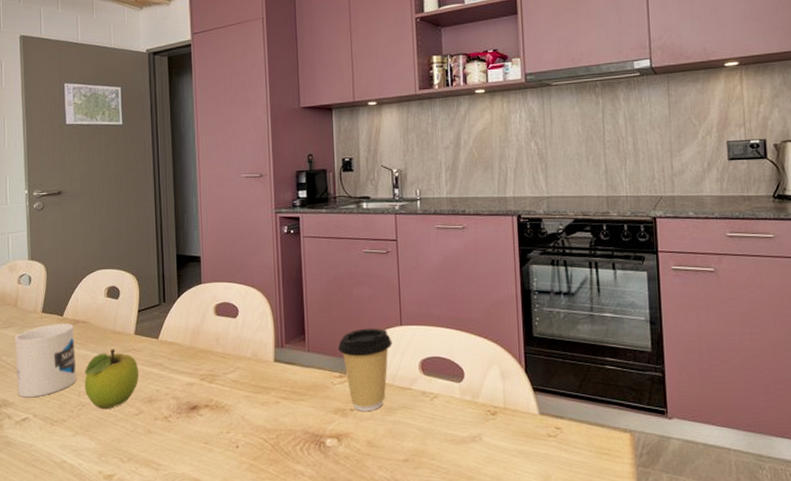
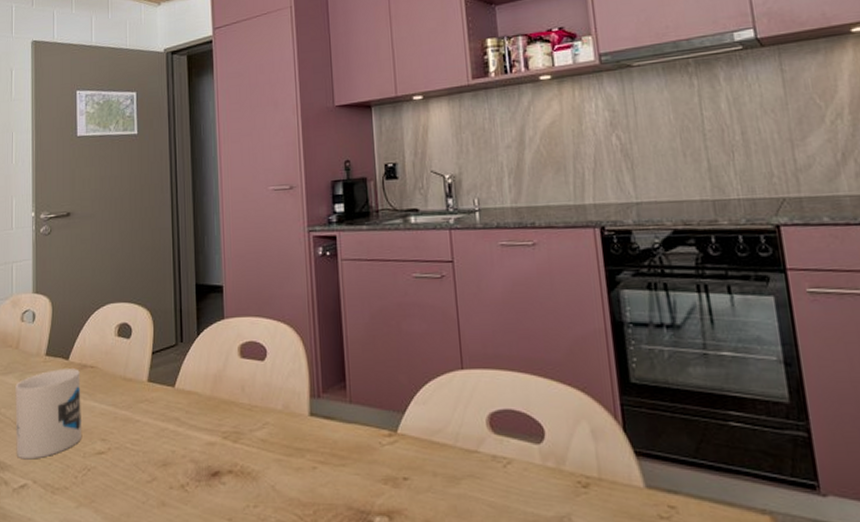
fruit: present [84,349,139,409] -> none [90,400,153,474]
coffee cup: present [337,328,393,412] -> none [385,372,453,482]

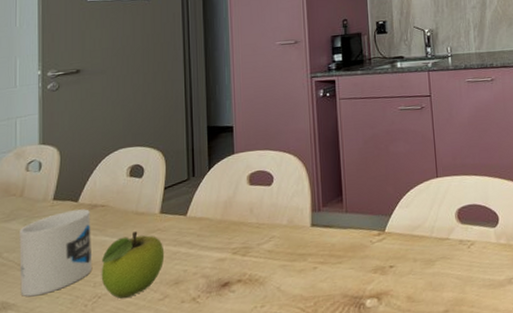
fruit: none [90,400,153,474] -> present [101,231,165,299]

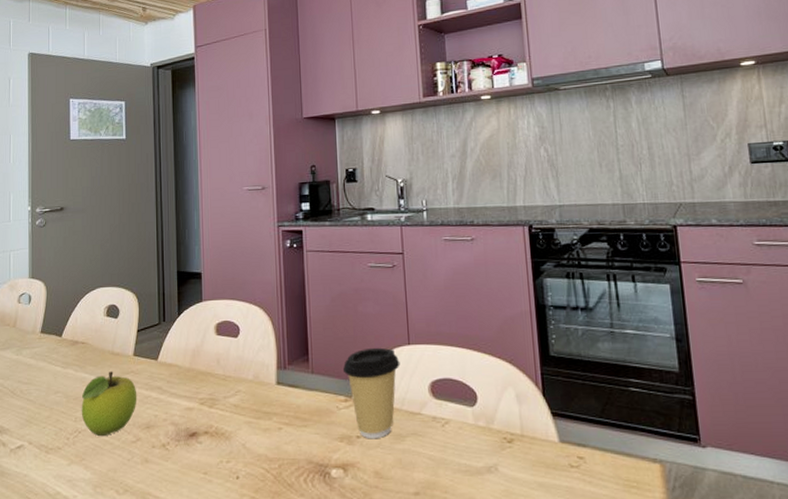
mug: present [19,209,91,297] -> none [12,344,73,424]
coffee cup: none [375,182,430,268] -> present [342,347,400,439]

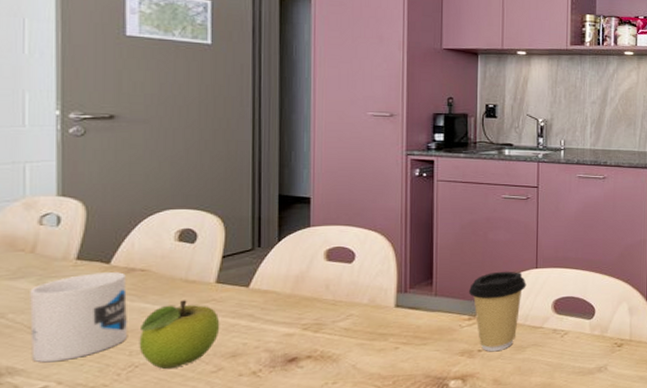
mug: none [12,344,73,424] -> present [30,272,127,363]

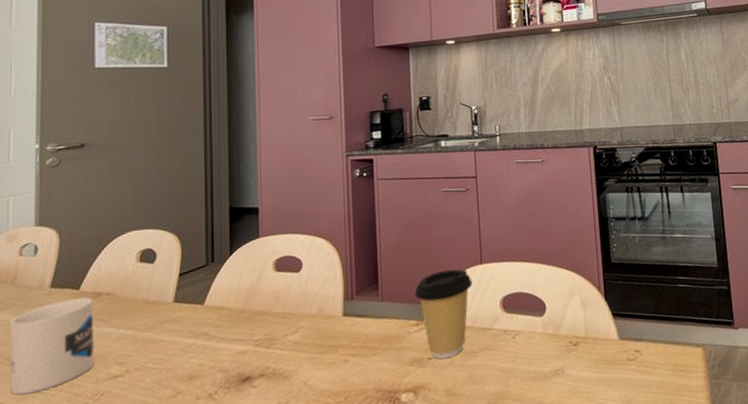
fruit: present [139,300,220,369] -> none [104,322,178,396]

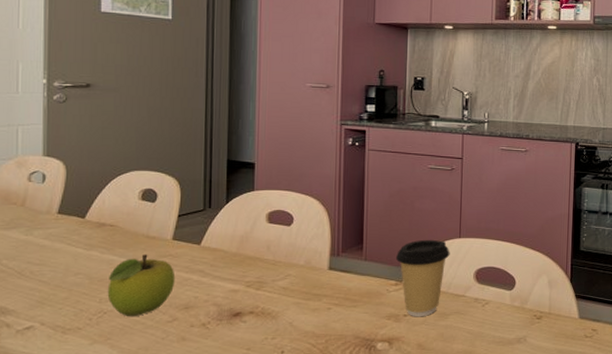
mug: present [9,297,94,395] -> none [20,226,98,305]
fruit: none [104,322,178,396] -> present [107,254,176,316]

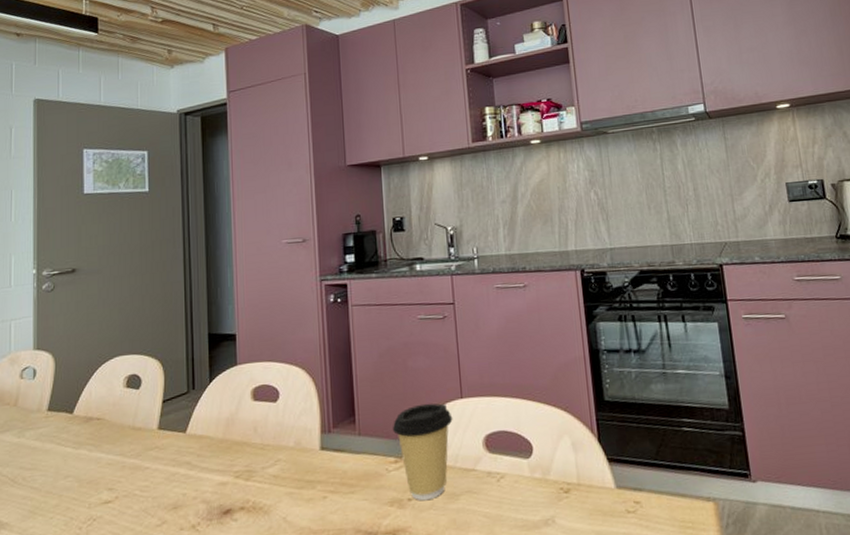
fruit: present [107,254,176,316] -> none [96,448,163,522]

